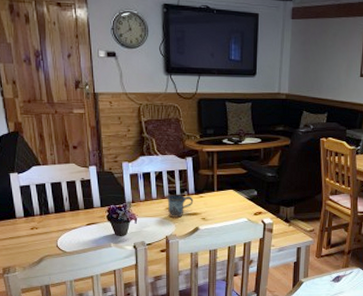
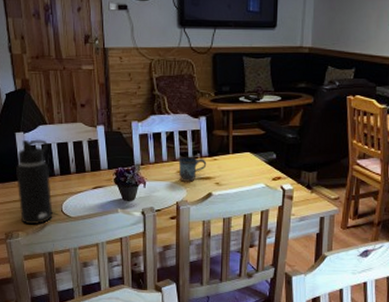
water bottle: none [11,179,49,260] -> present [16,139,53,225]

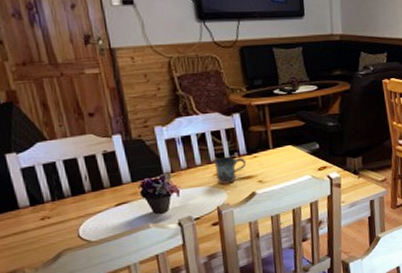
water bottle: present [16,139,53,225] -> none [11,158,68,258]

